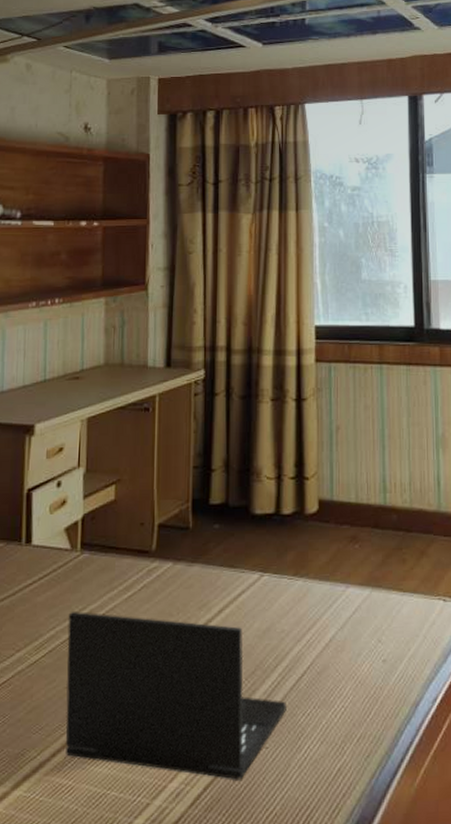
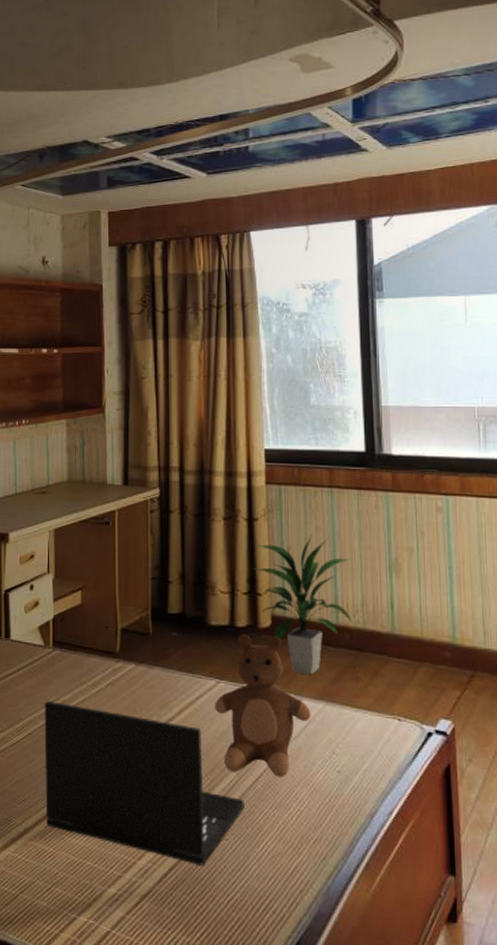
teddy bear: none [258,521,357,673] -> present [215,633,311,777]
indoor plant: none [301,413,402,561] -> present [253,535,355,675]

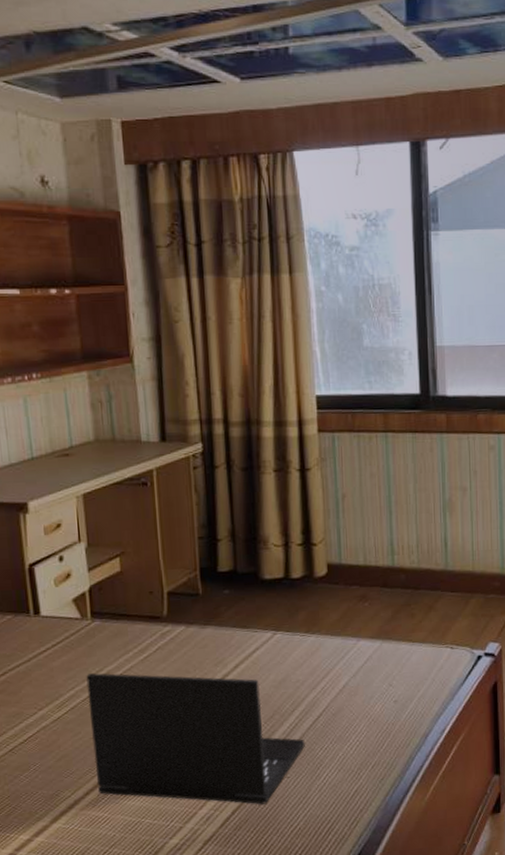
teddy bear: present [215,633,311,777] -> none [272,583,369,716]
indoor plant: present [253,535,355,675] -> none [307,481,410,617]

